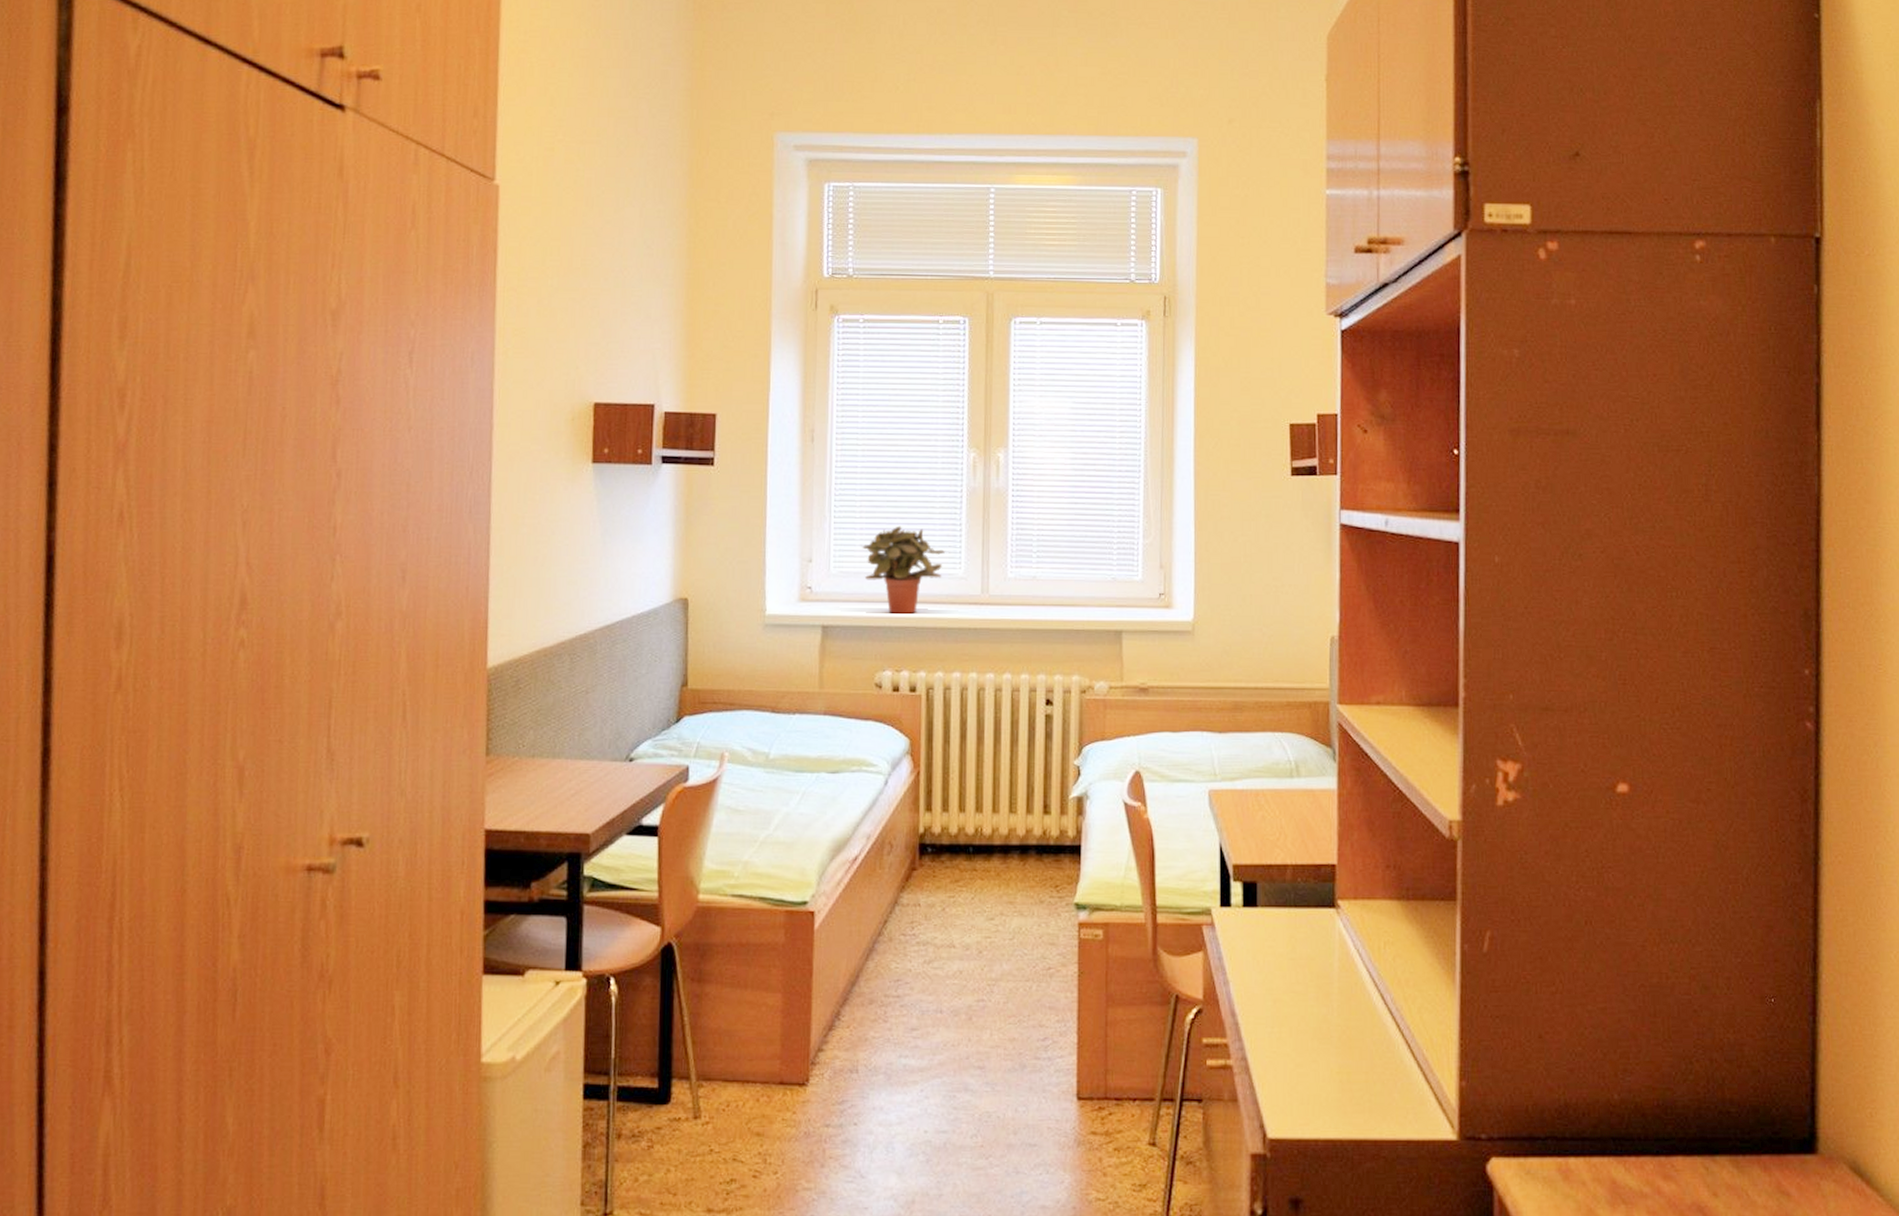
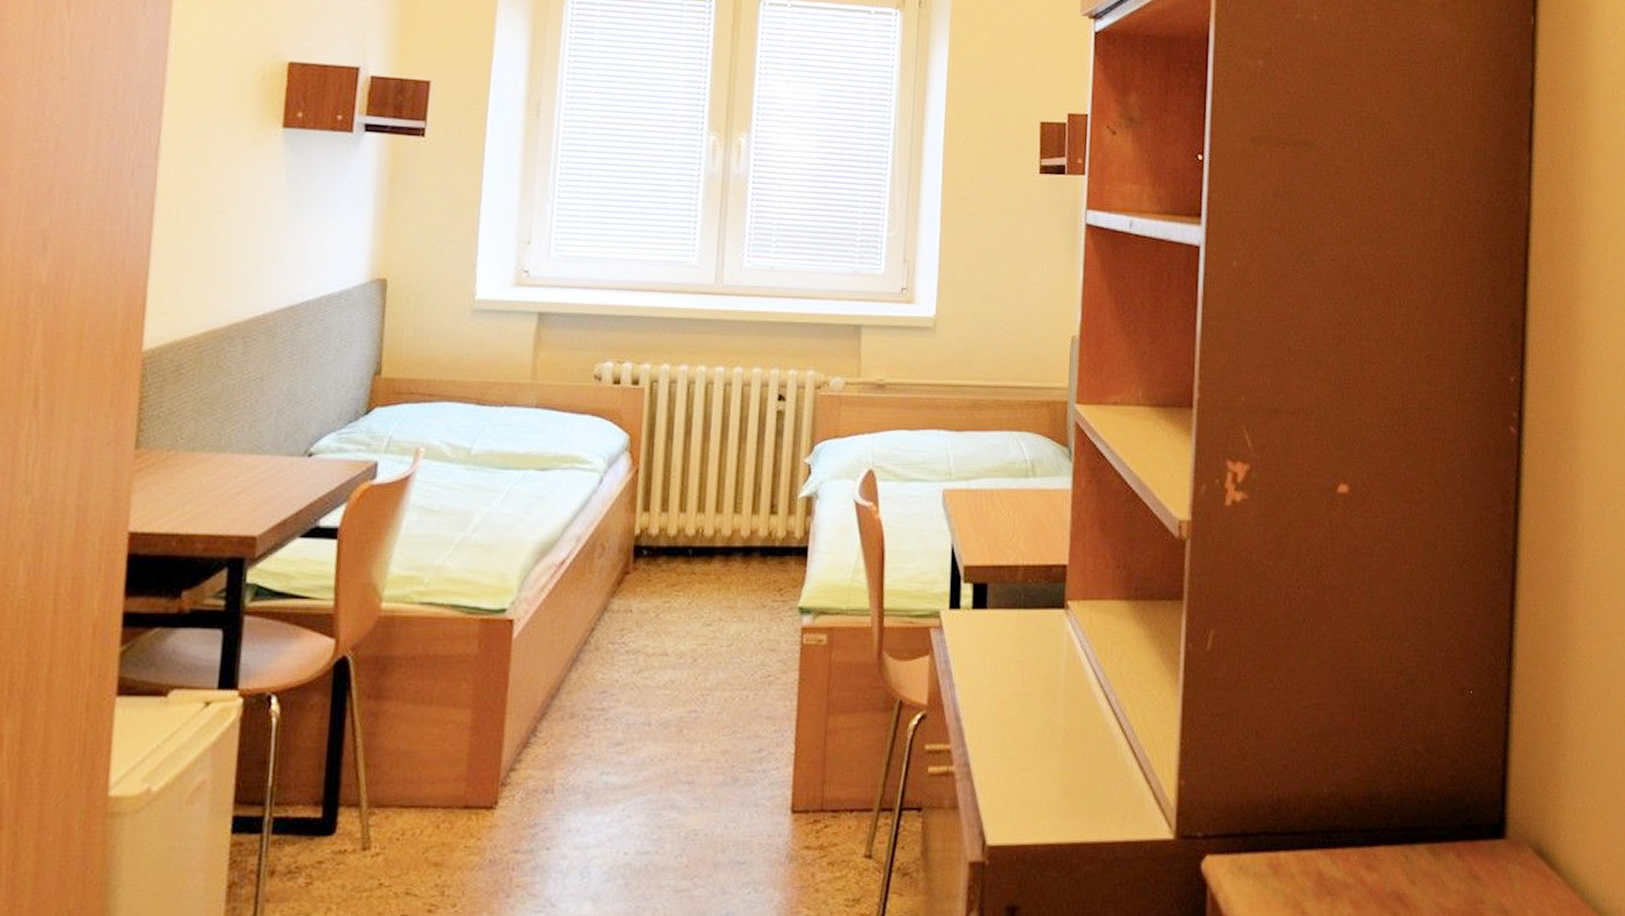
potted plant: present [862,526,946,615] -> none [587,209,679,303]

